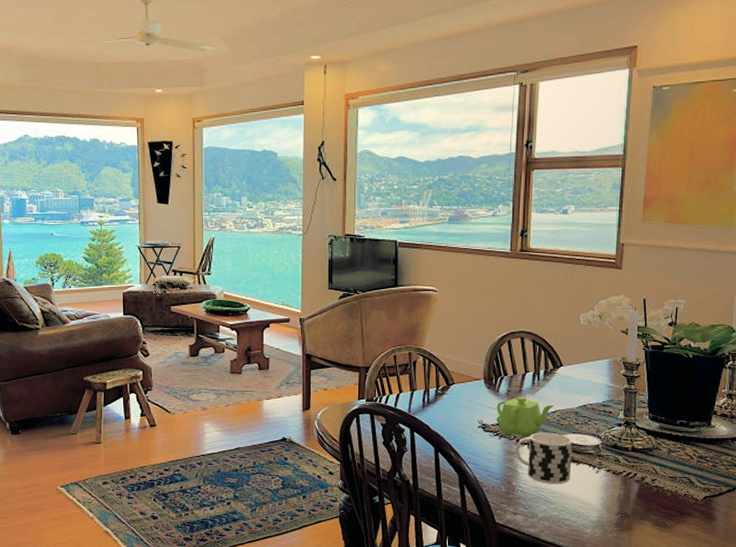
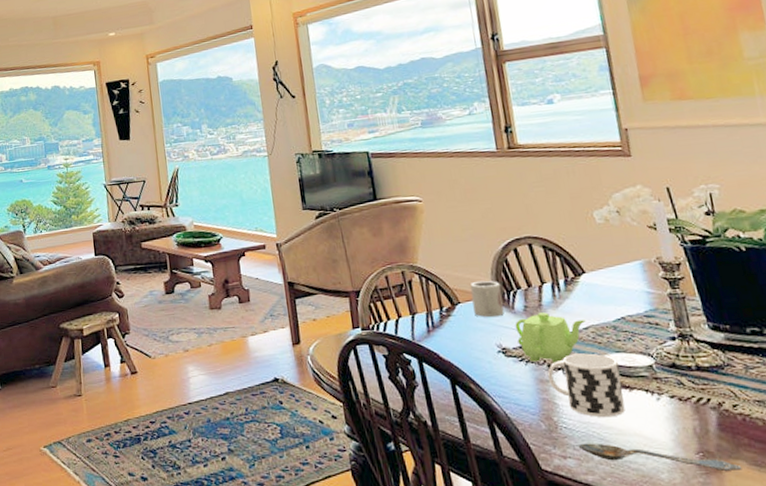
cup: none [465,366,491,398] -> present [469,280,504,318]
spoon: none [528,503,647,528] -> present [579,443,742,471]

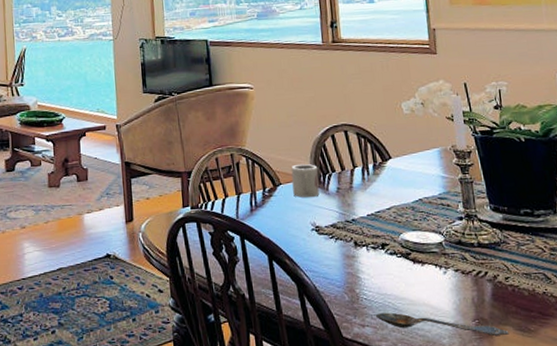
teapot: present [515,312,586,364] -> none [328,194,389,241]
cup: present [547,353,625,418] -> none [353,231,417,290]

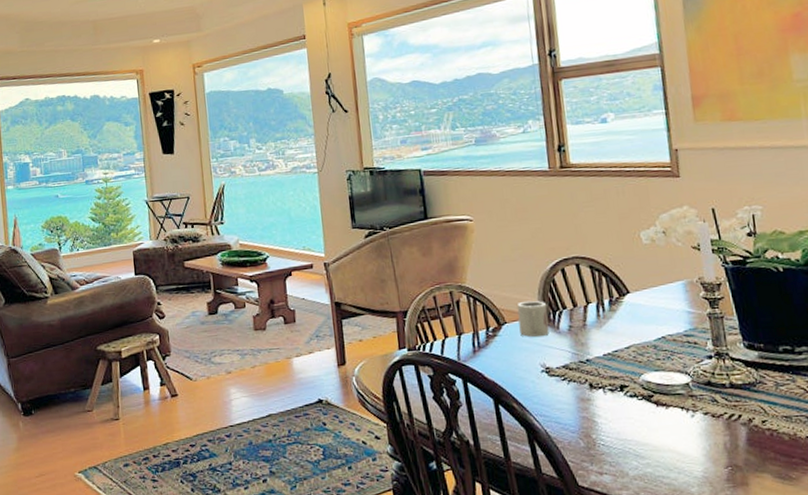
spoon: present [376,312,509,336] -> none [615,459,767,484]

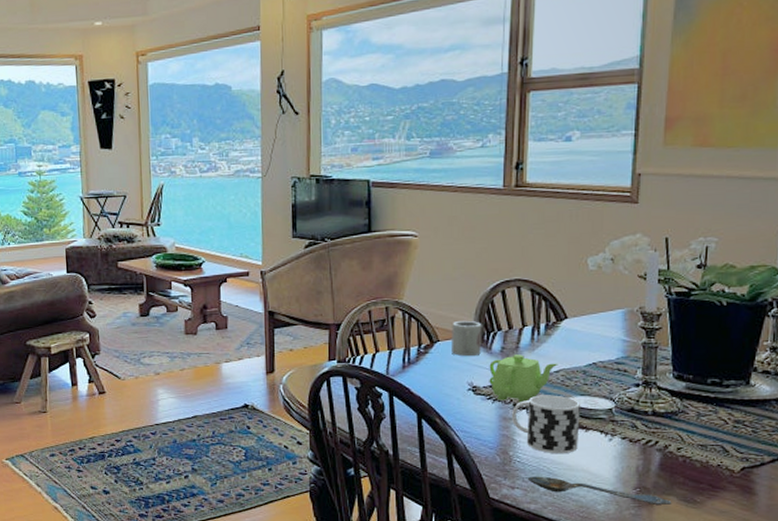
teapot: none [559,332,628,382] -> present [489,354,558,403]
cup: none [588,372,661,435] -> present [511,395,580,454]
spoon: none [615,459,767,484] -> present [528,476,672,505]

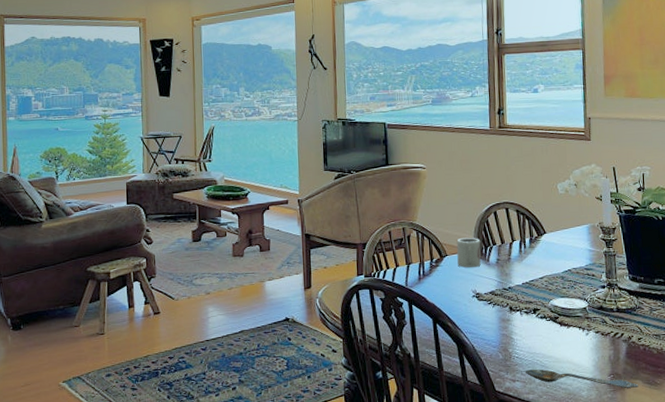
teapot: present [489,354,558,403] -> none [488,265,542,306]
cup: present [511,395,580,454] -> none [508,298,563,349]

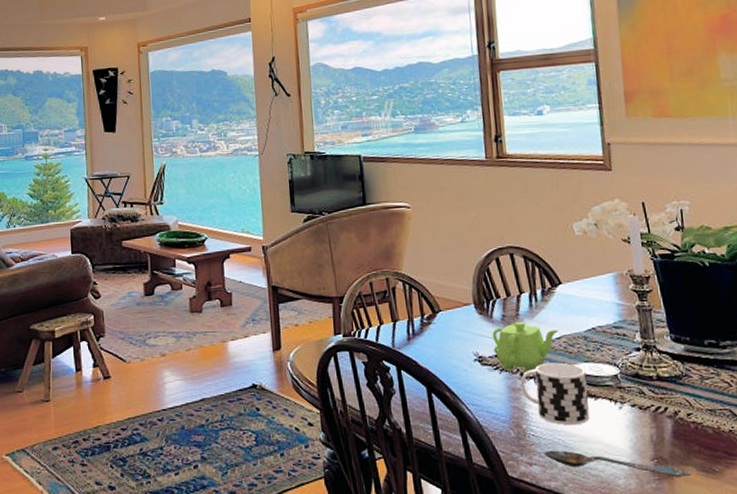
cup: present [456,237,481,268] -> none [451,289,483,326]
teapot: none [488,265,542,306] -> present [492,322,559,372]
cup: none [508,298,563,349] -> present [519,362,590,426]

